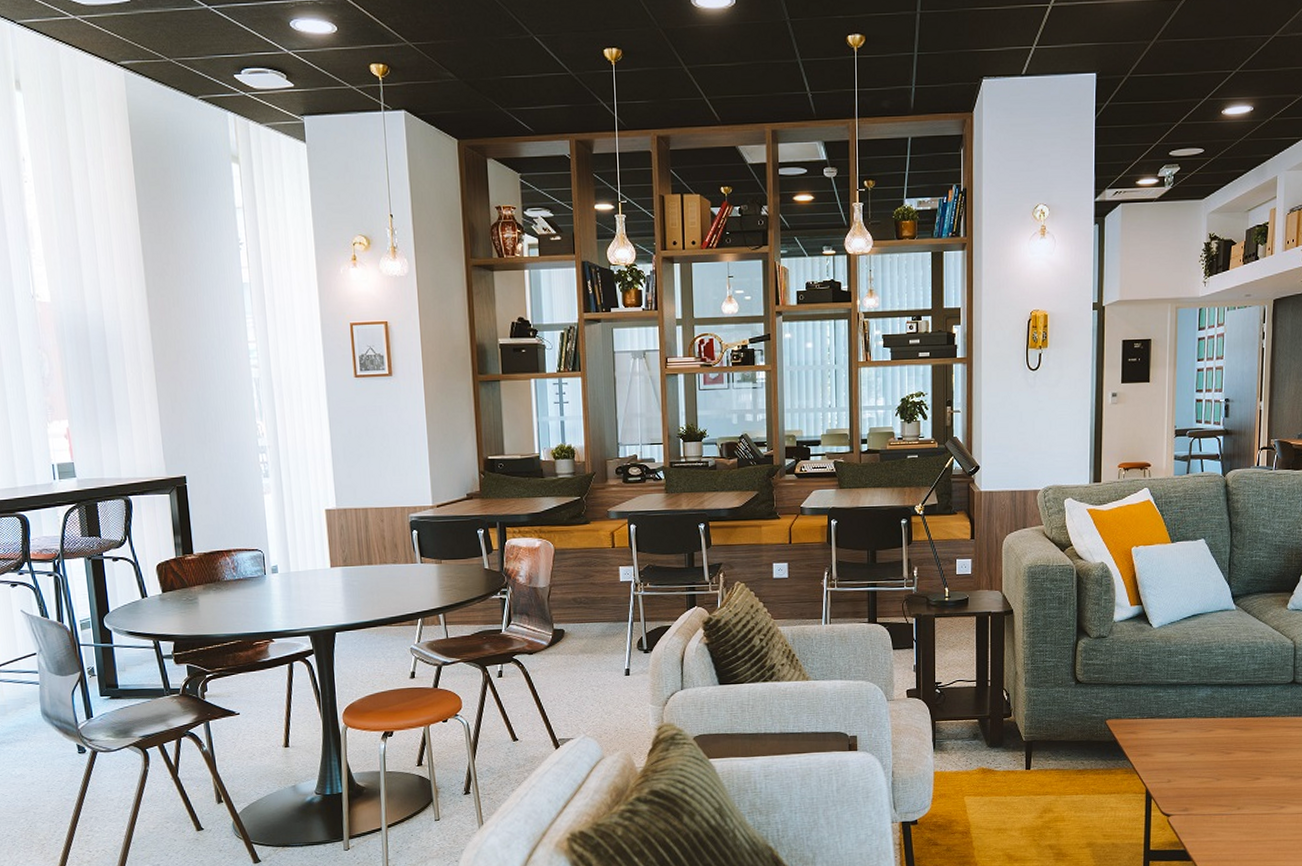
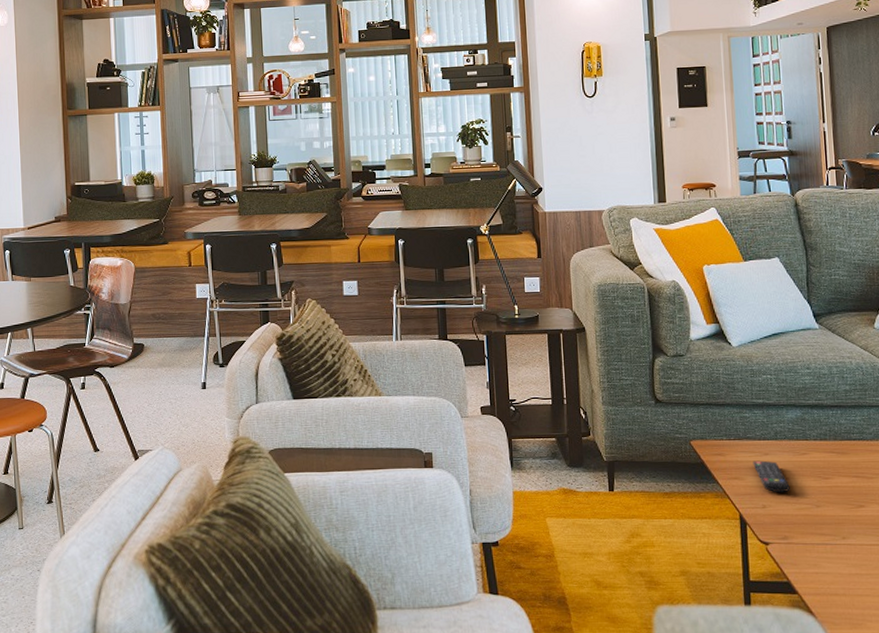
remote control: none [1162,737,1195,768] -> present [753,460,790,493]

